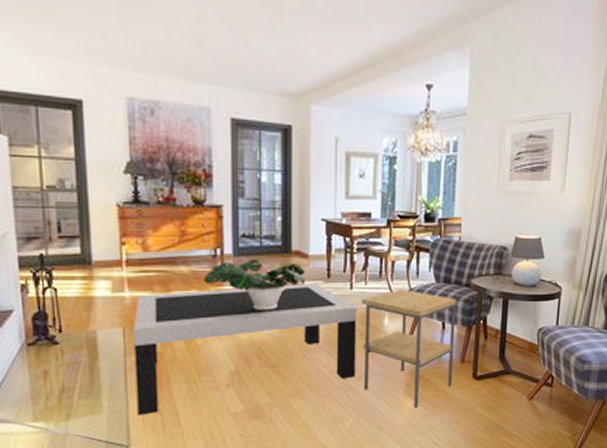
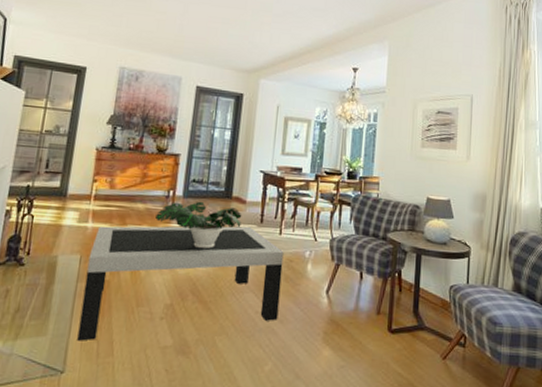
side table: present [362,289,456,408] -> none [285,238,374,358]

